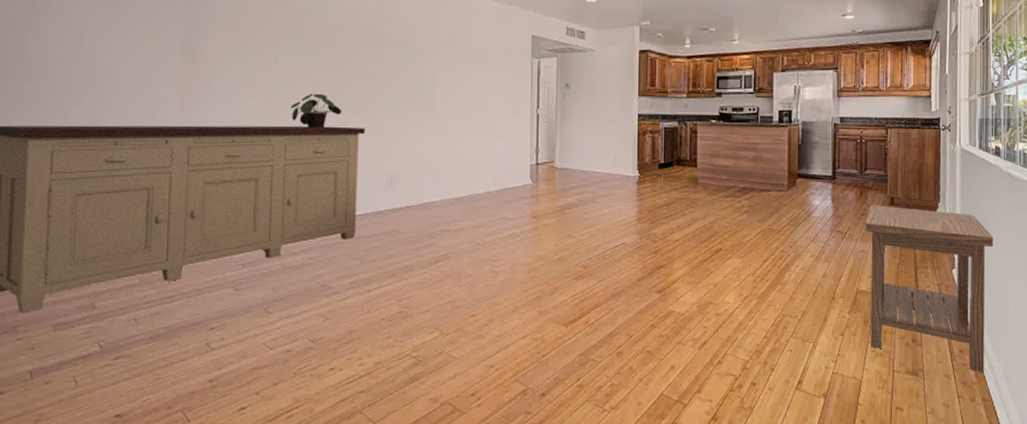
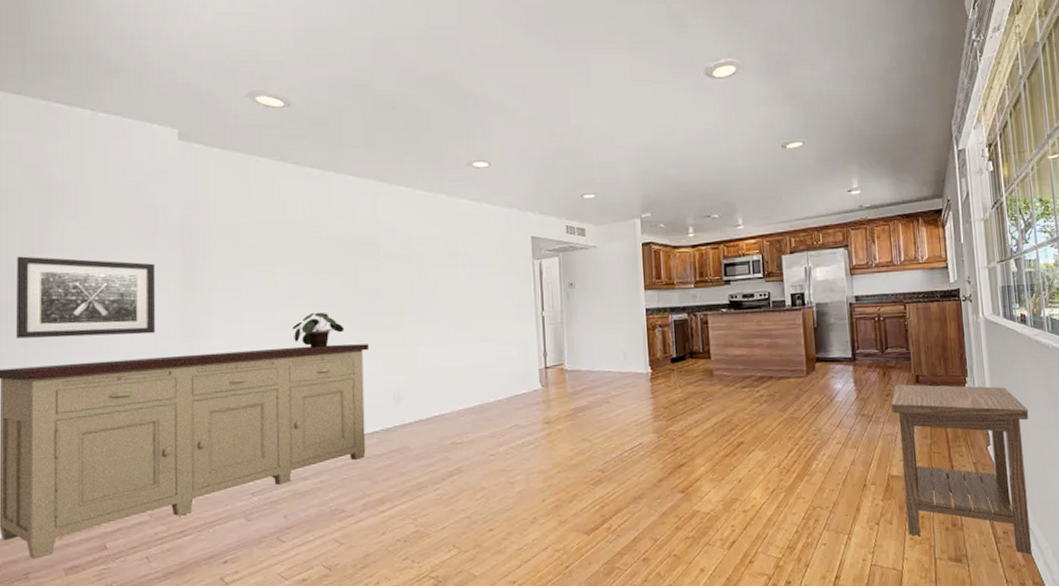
wall art: none [14,15,157,102] -> present [16,256,156,339]

